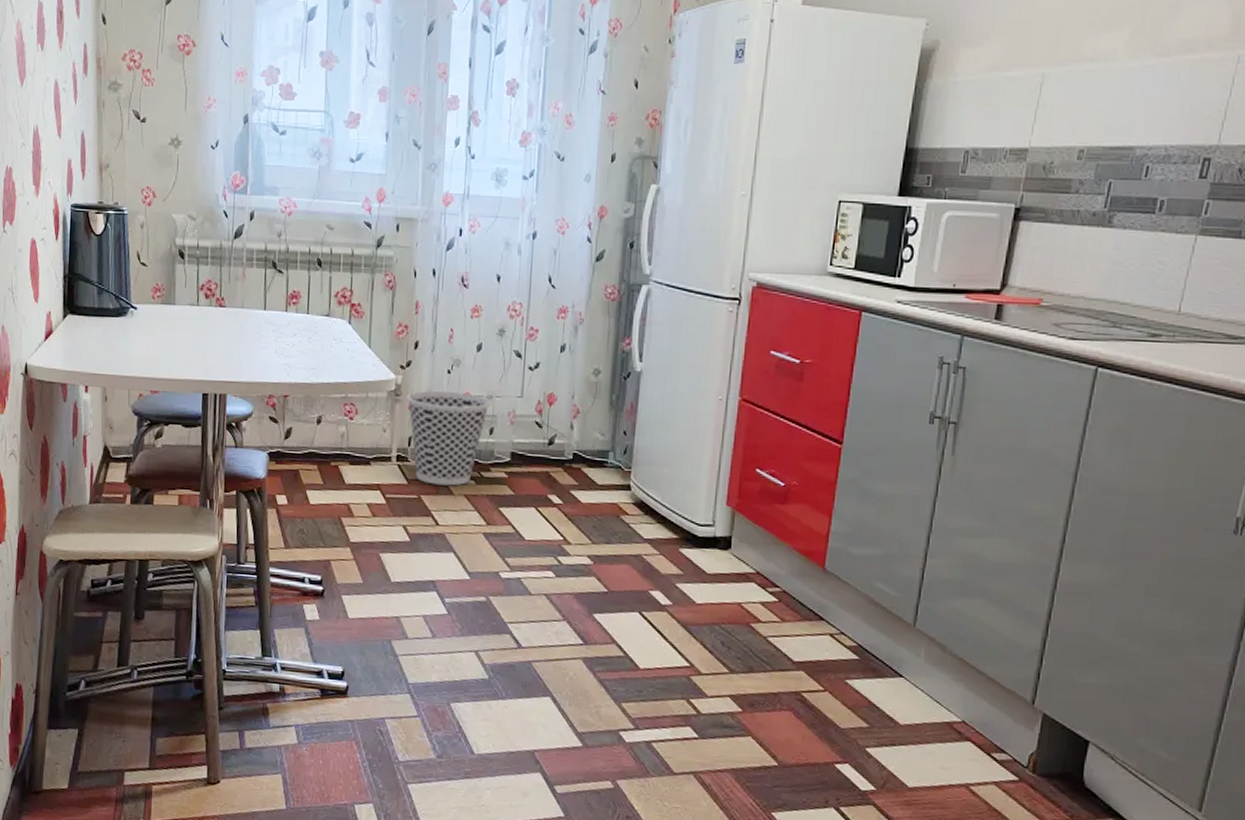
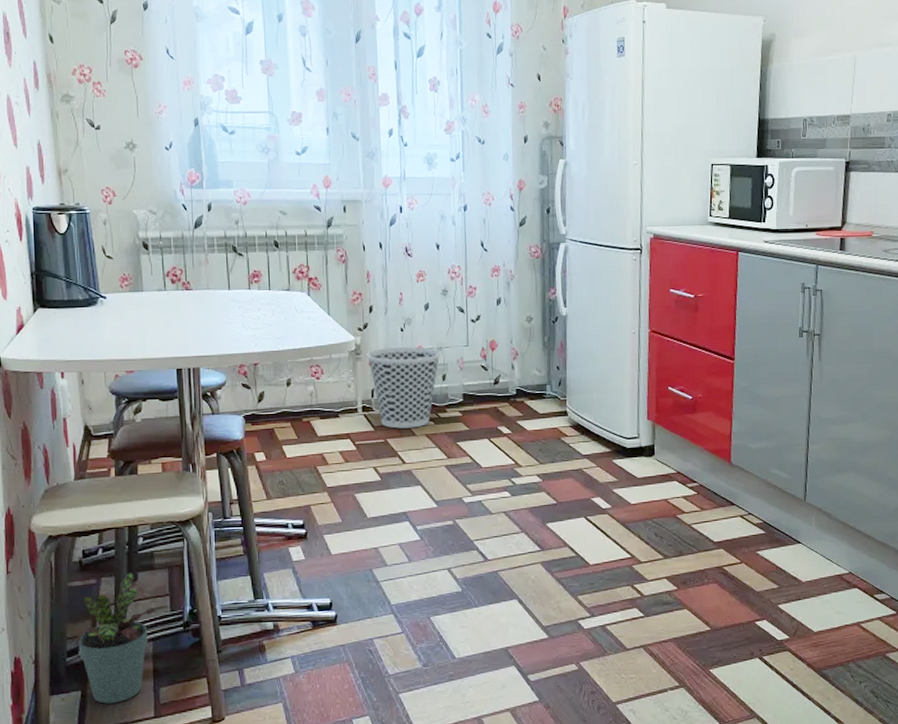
potted plant: none [77,610,174,748] -> present [76,573,169,704]

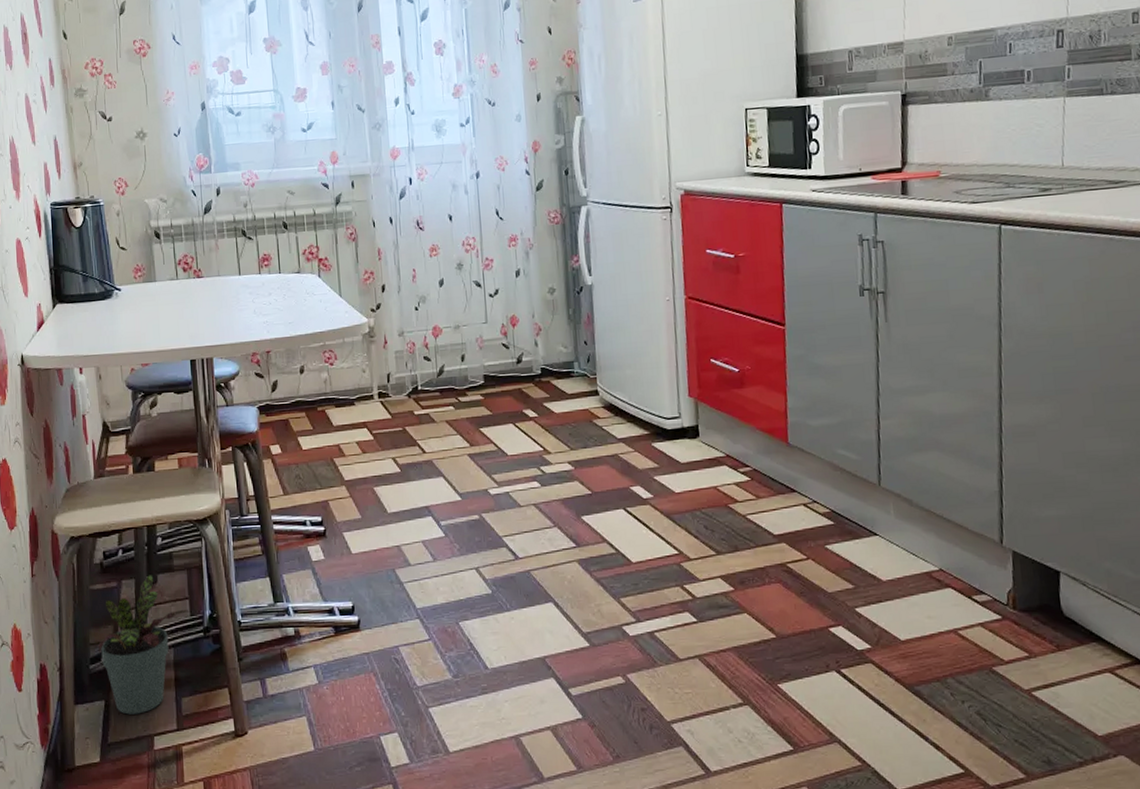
wastebasket: present [366,346,441,429] -> none [380,326,458,416]

